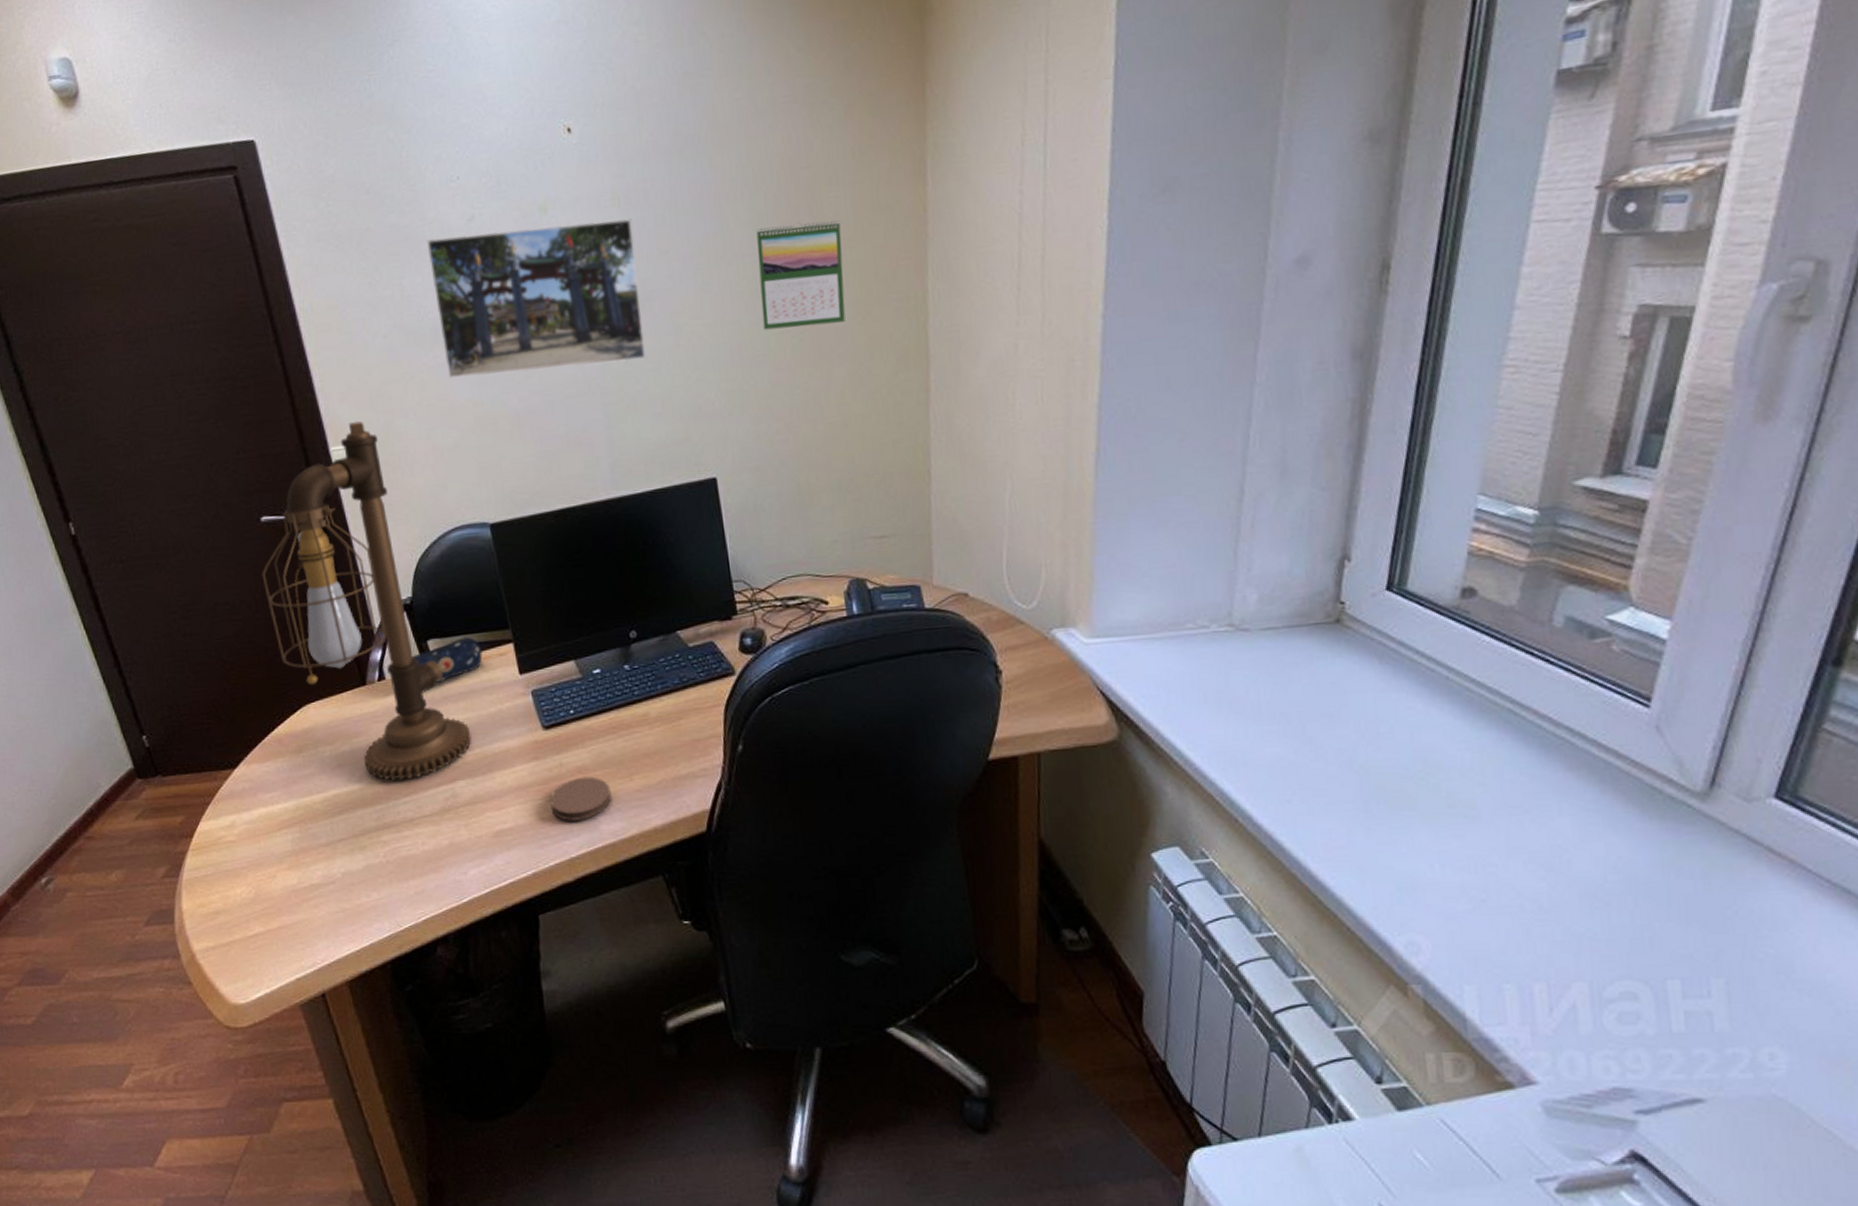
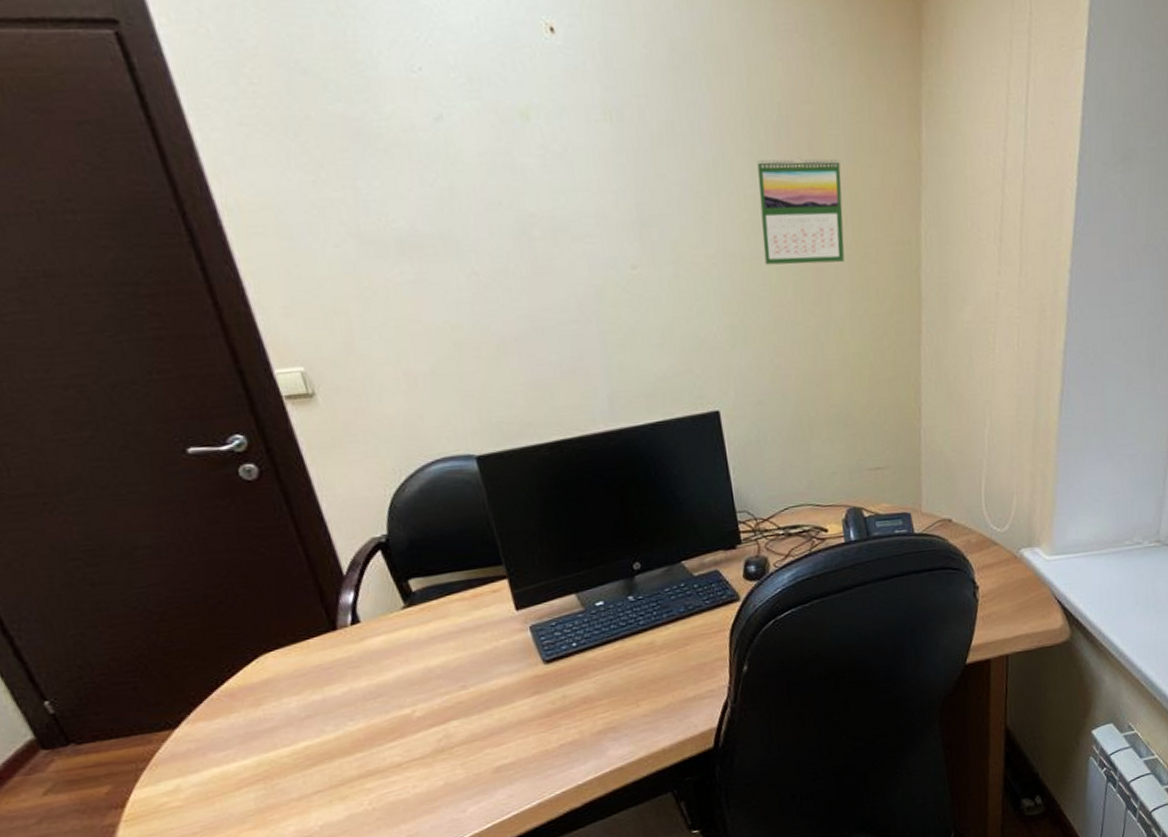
desk lamp: present [261,421,472,781] -> none [193,341,465,728]
pencil case: present [412,637,483,682] -> none [391,574,474,623]
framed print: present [426,218,647,378] -> none [383,135,646,298]
coaster: present [550,776,611,821] -> none [553,706,618,751]

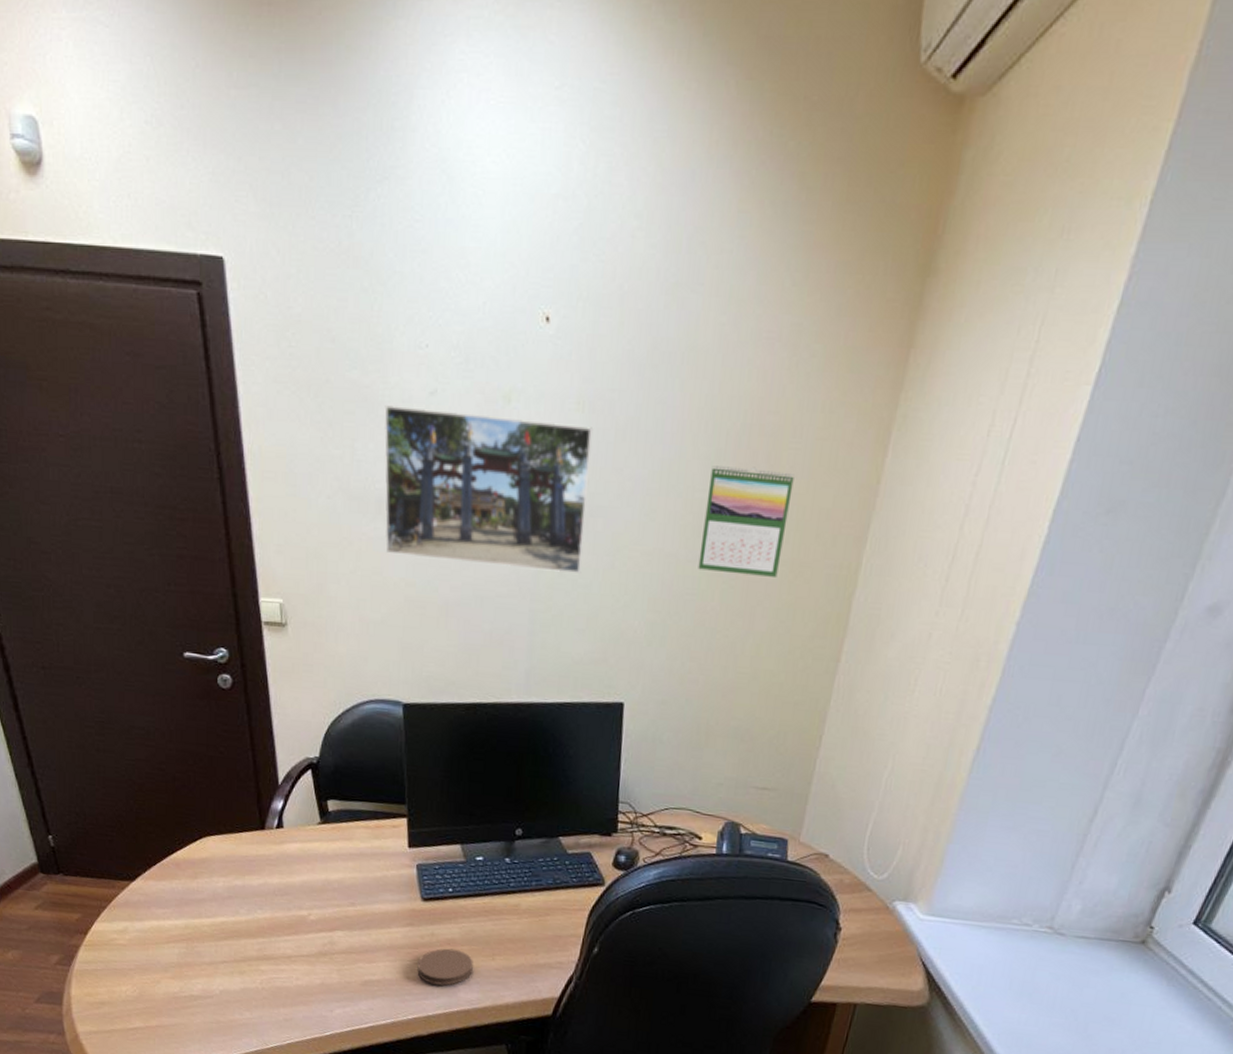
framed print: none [383,135,646,298] -> present [384,404,593,573]
coaster: none [553,706,618,751] -> present [417,948,473,986]

